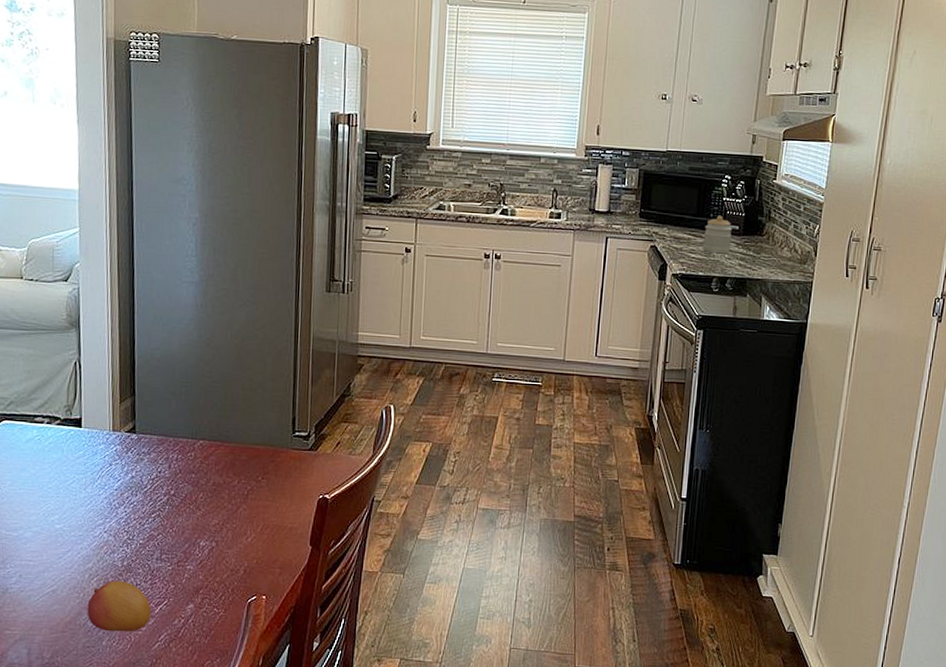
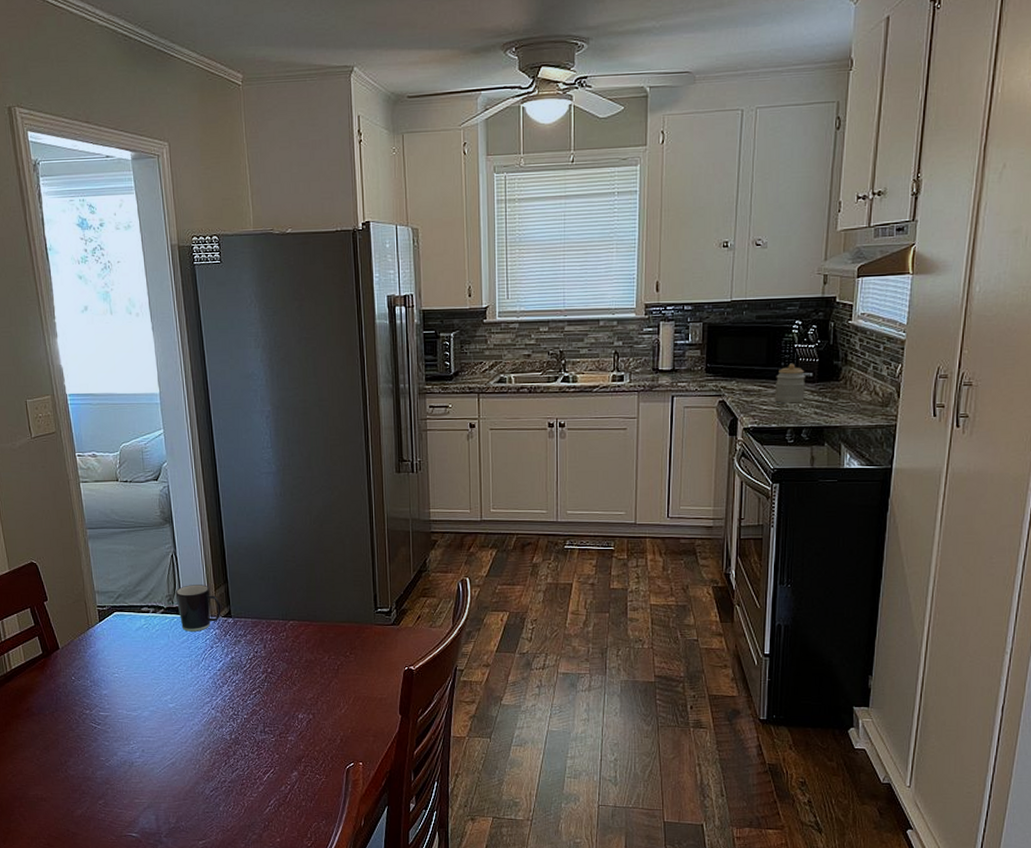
mug: none [75,395,125,447] -> present [175,585,221,632]
fruit: present [87,580,152,632] -> none [203,752,261,799]

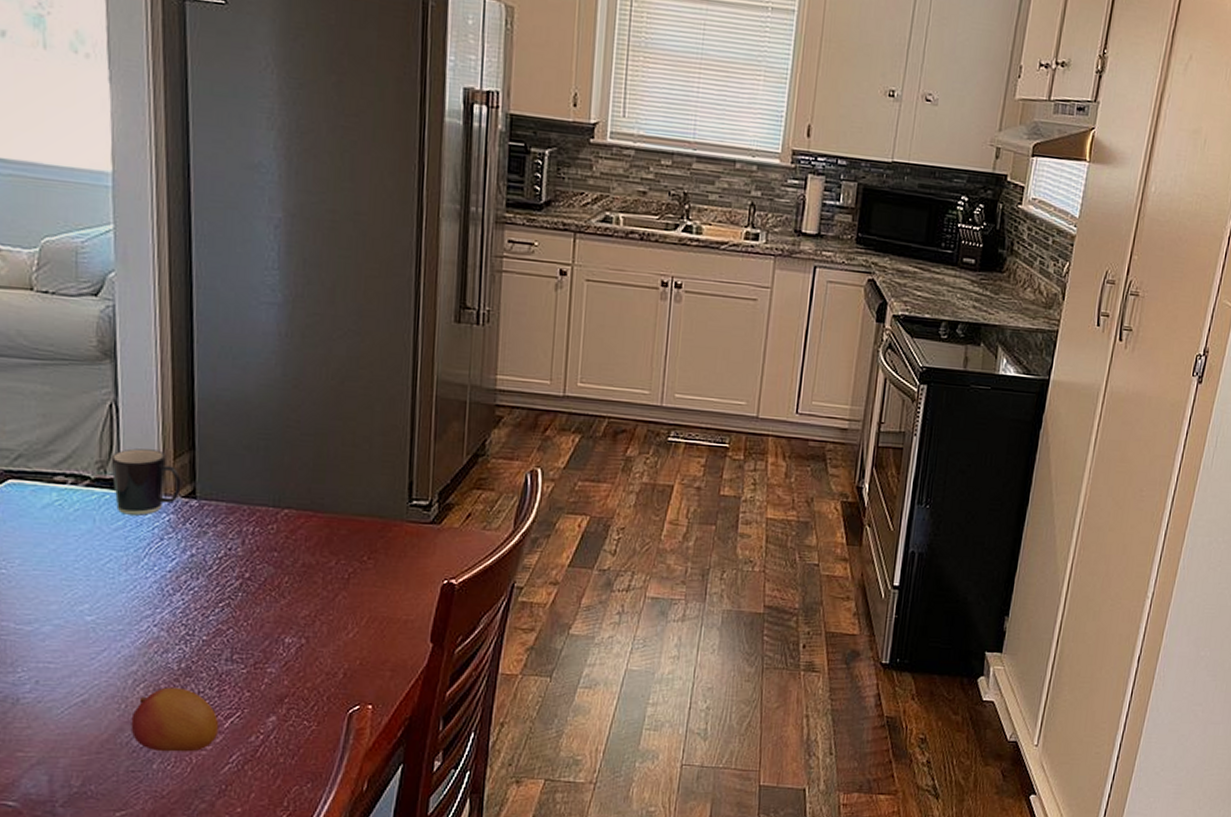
fruit: none [203,752,261,799] -> present [130,687,220,752]
jar: present [774,363,806,404] -> none [930,245,968,293]

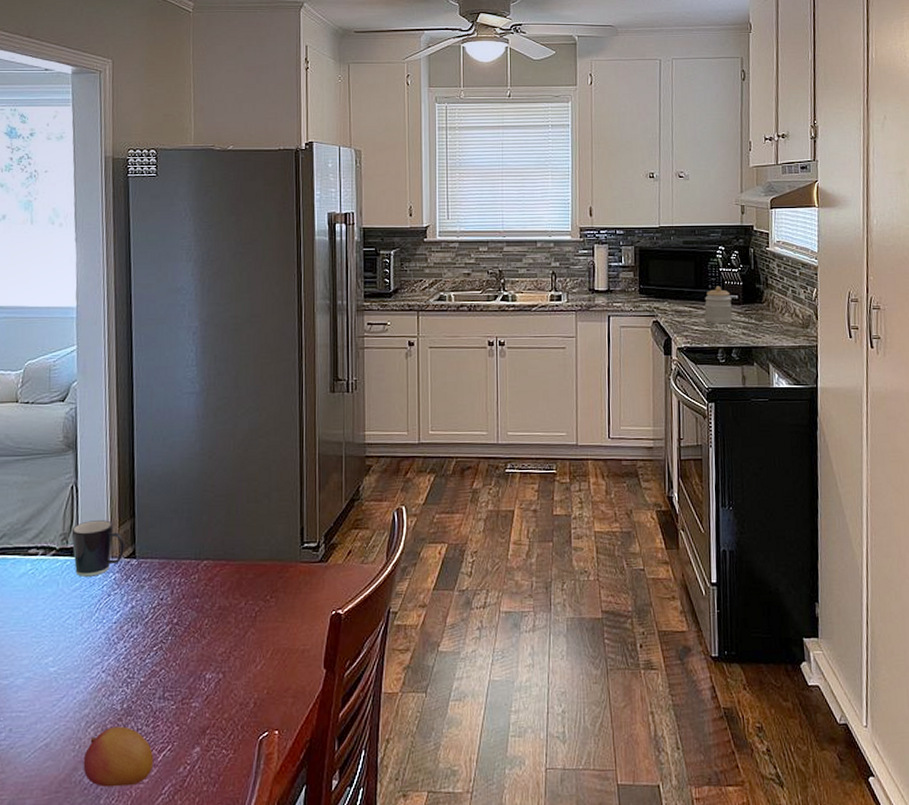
jar: none [930,245,968,293] -> present [704,286,733,324]

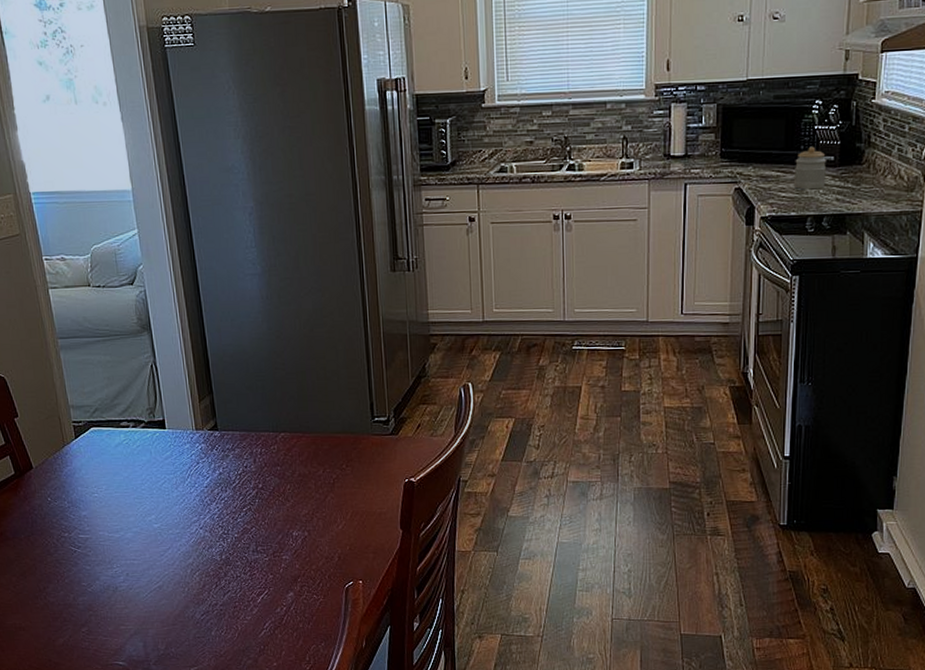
mug: present [71,520,125,577] -> none [156,396,207,447]
fruit: present [83,726,154,788] -> none [193,573,254,622]

